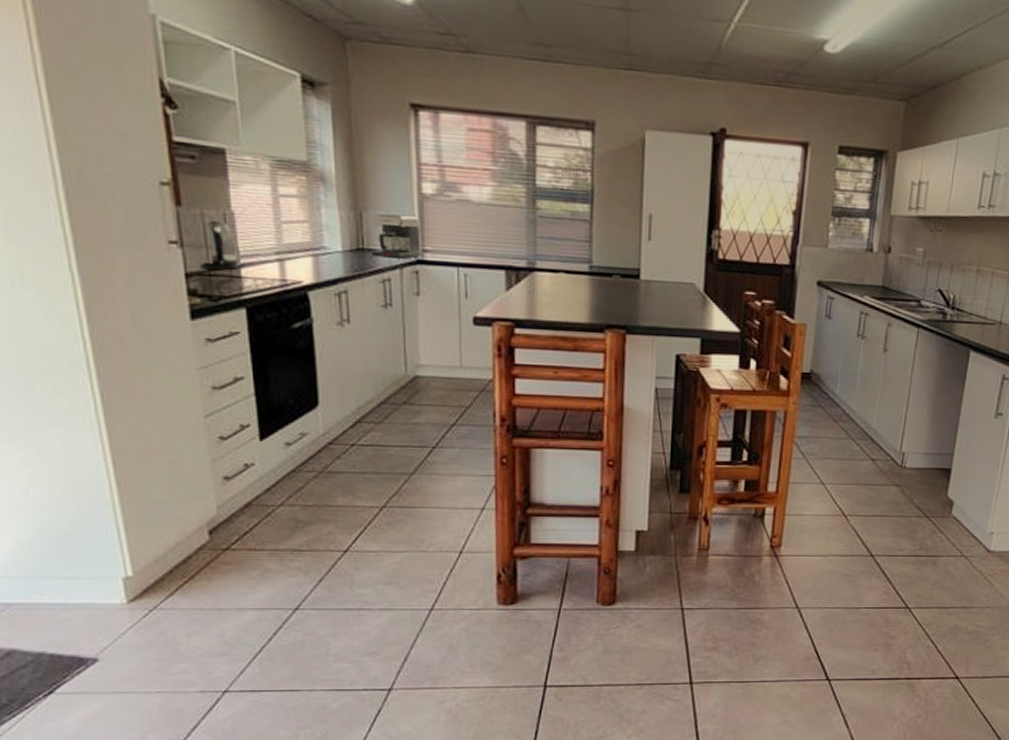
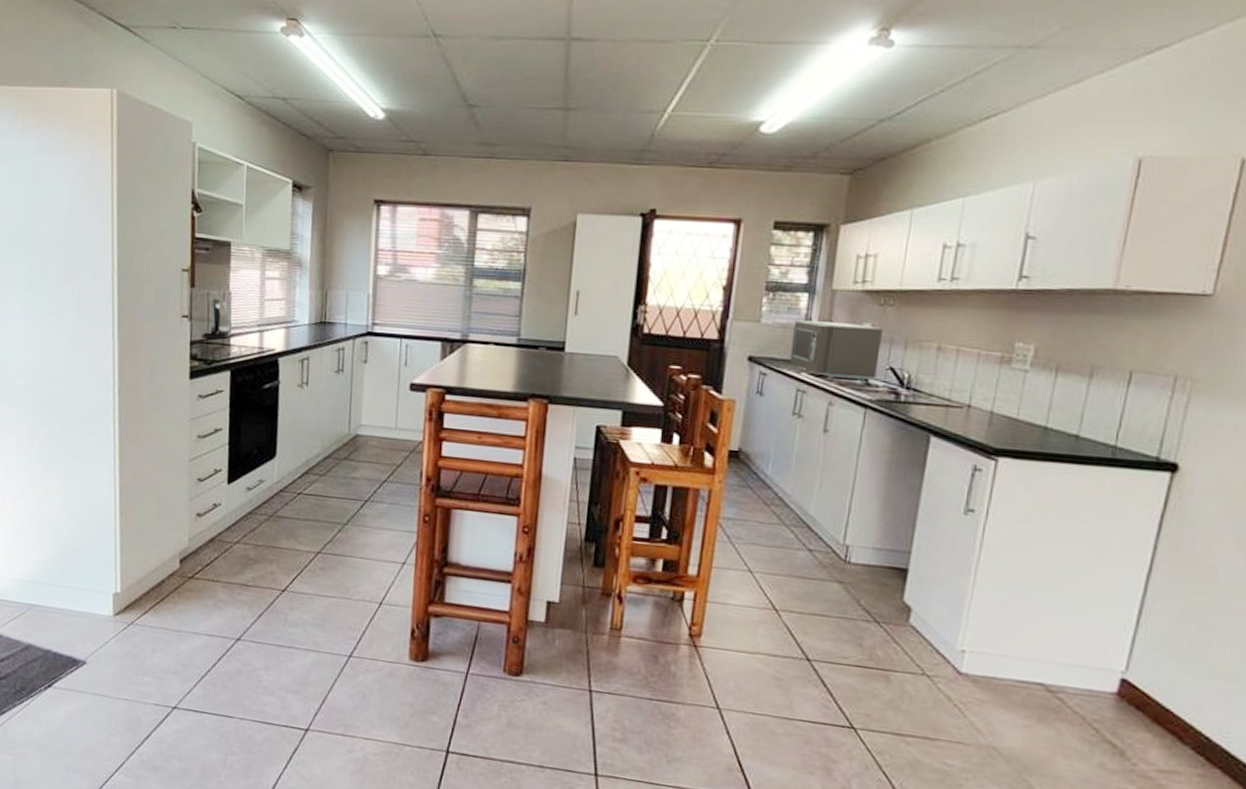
coffee maker: present [371,213,421,259] -> none [331,292,373,331]
microwave: none [854,245,933,304] -> present [789,320,883,383]

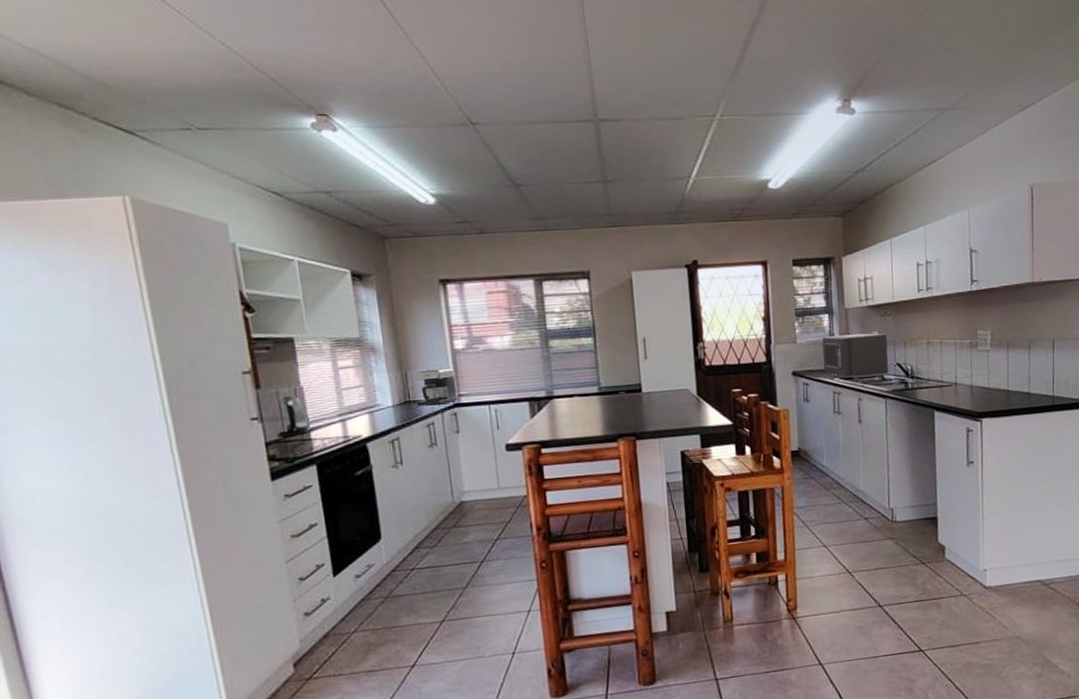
coffee maker: none [331,292,373,331] -> present [416,368,458,407]

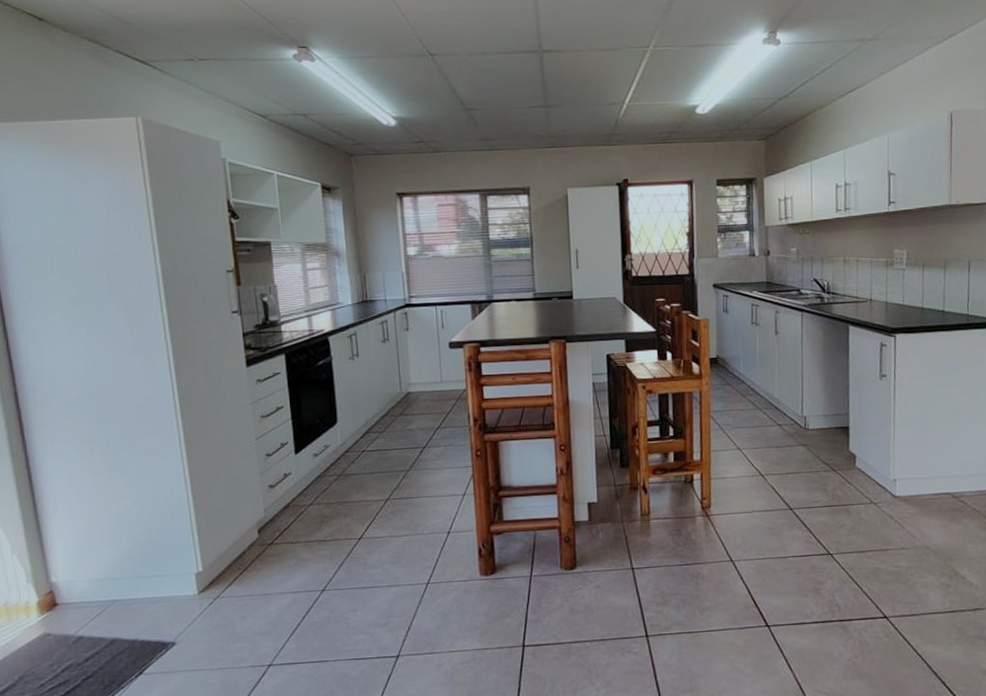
coffee maker: present [416,368,458,407] -> none [372,272,408,306]
microwave: present [822,333,889,381] -> none [742,250,806,294]

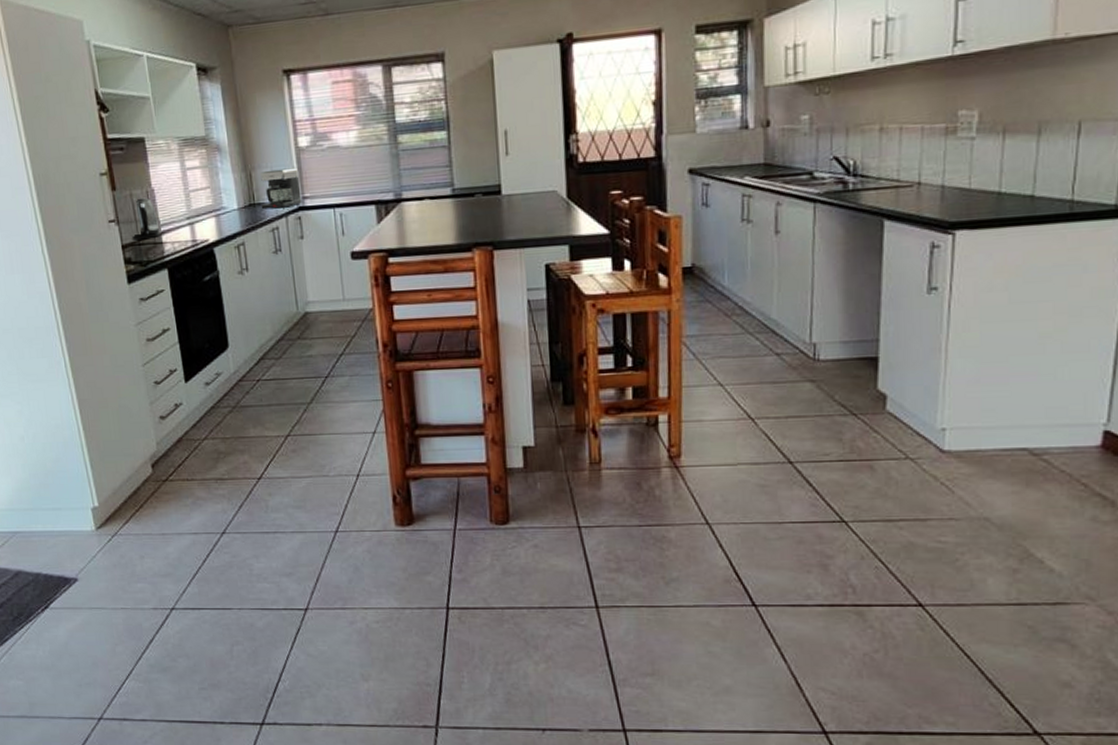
coffee maker: none [372,272,408,306] -> present [260,167,302,210]

